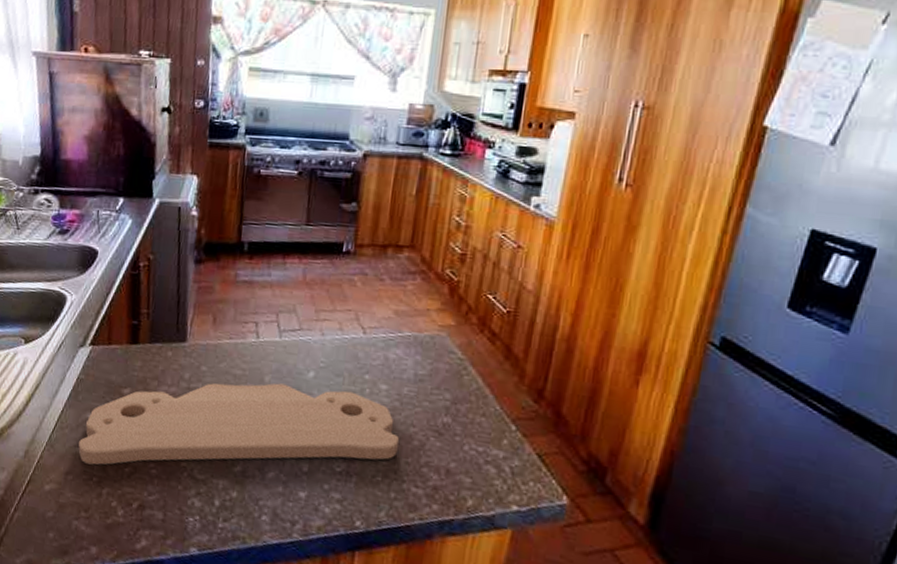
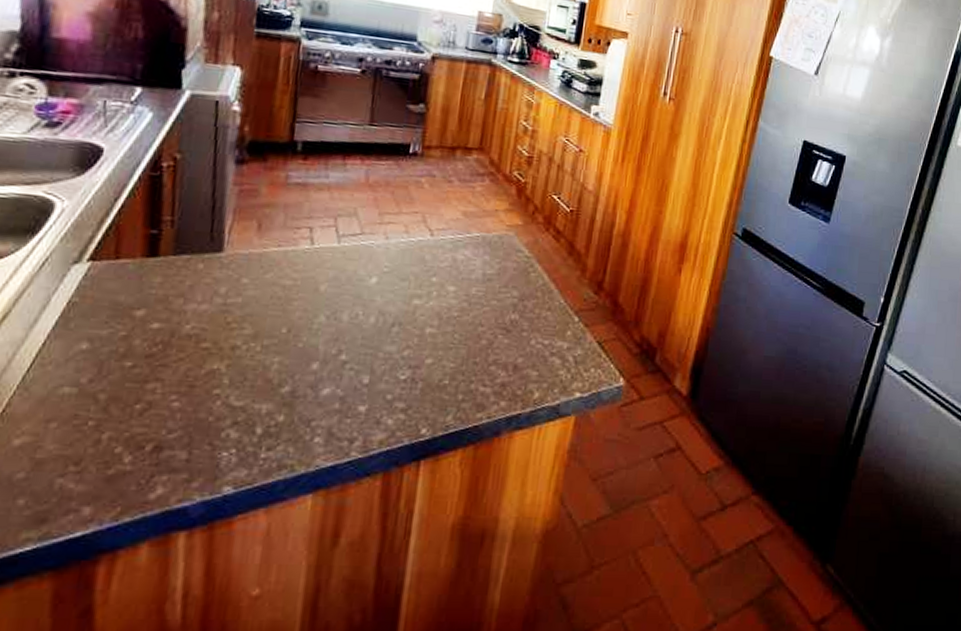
cutting board: present [78,383,399,465] -> none [66,291,467,406]

